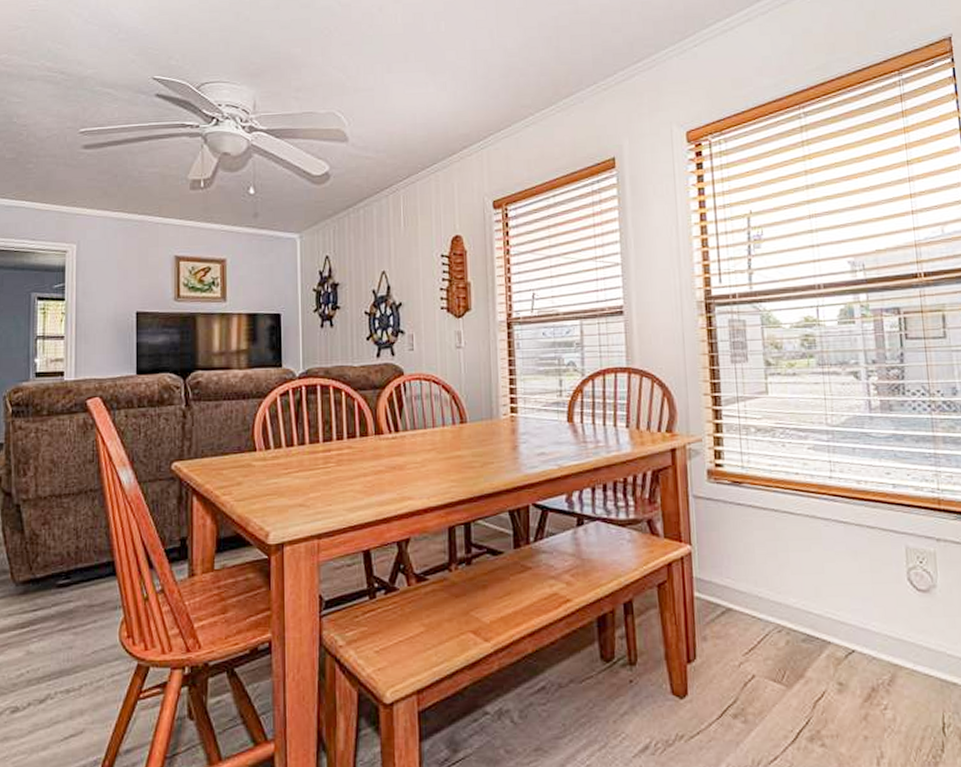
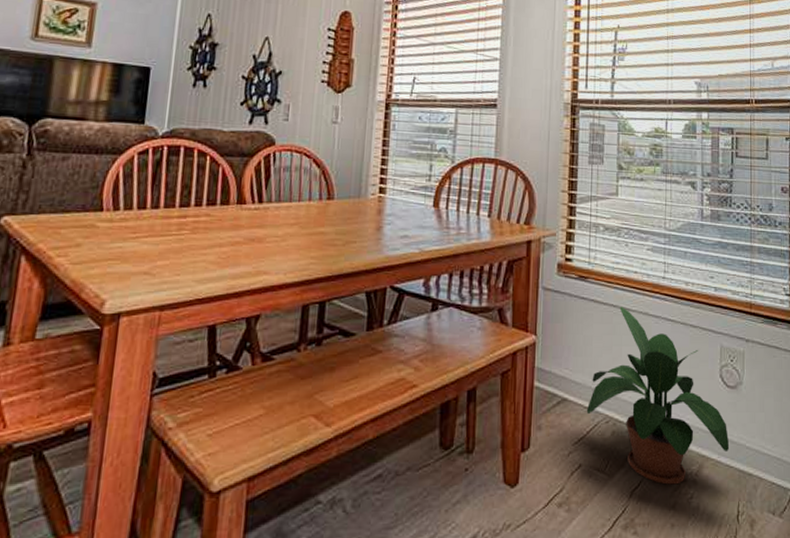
potted plant: none [754,511,927,695] -> present [586,307,730,485]

